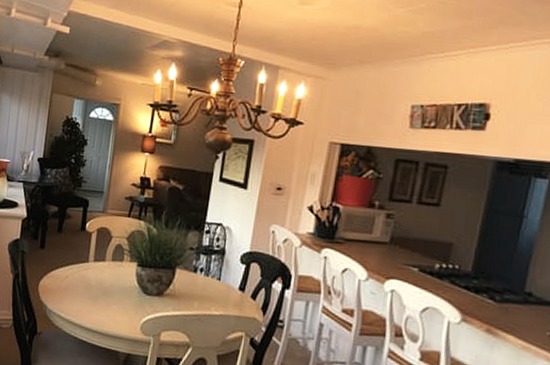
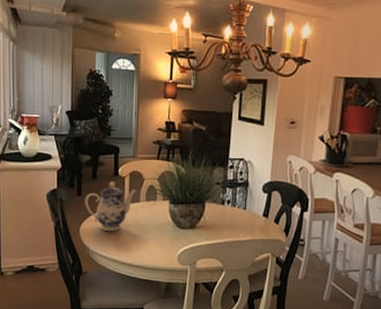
teapot: none [47,236,103,291] -> present [85,182,137,231]

